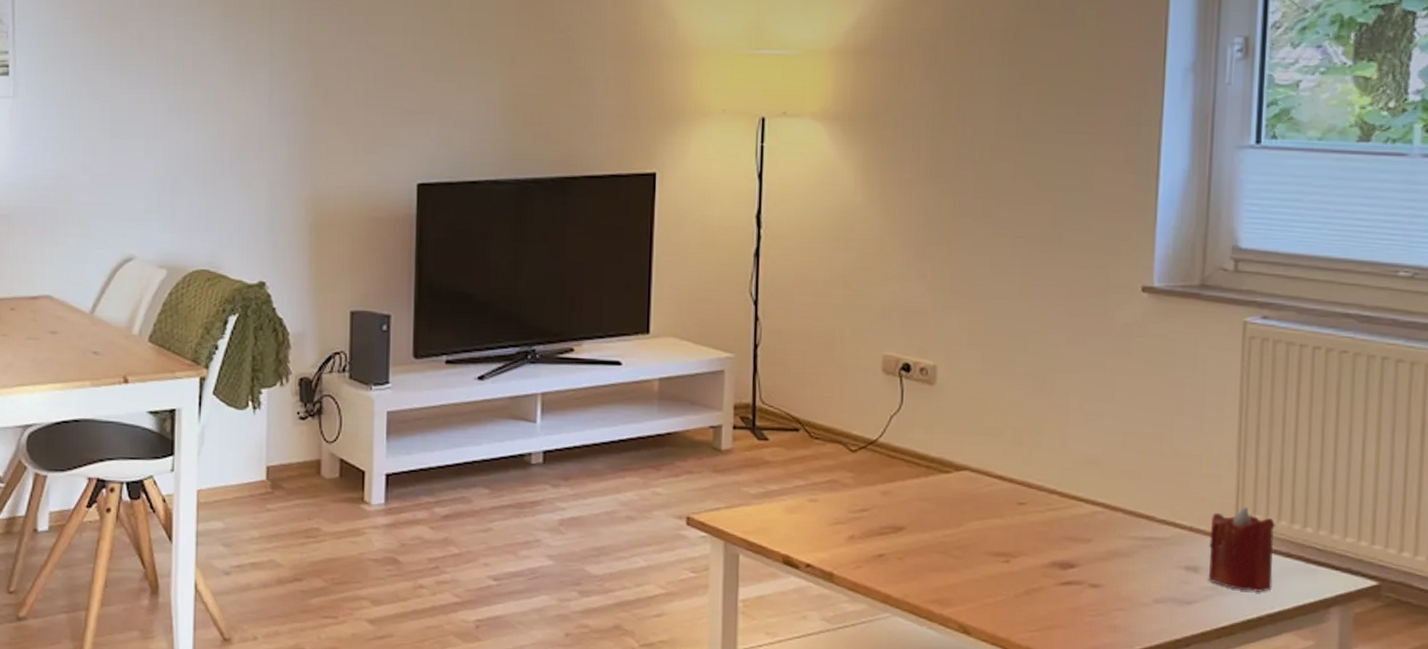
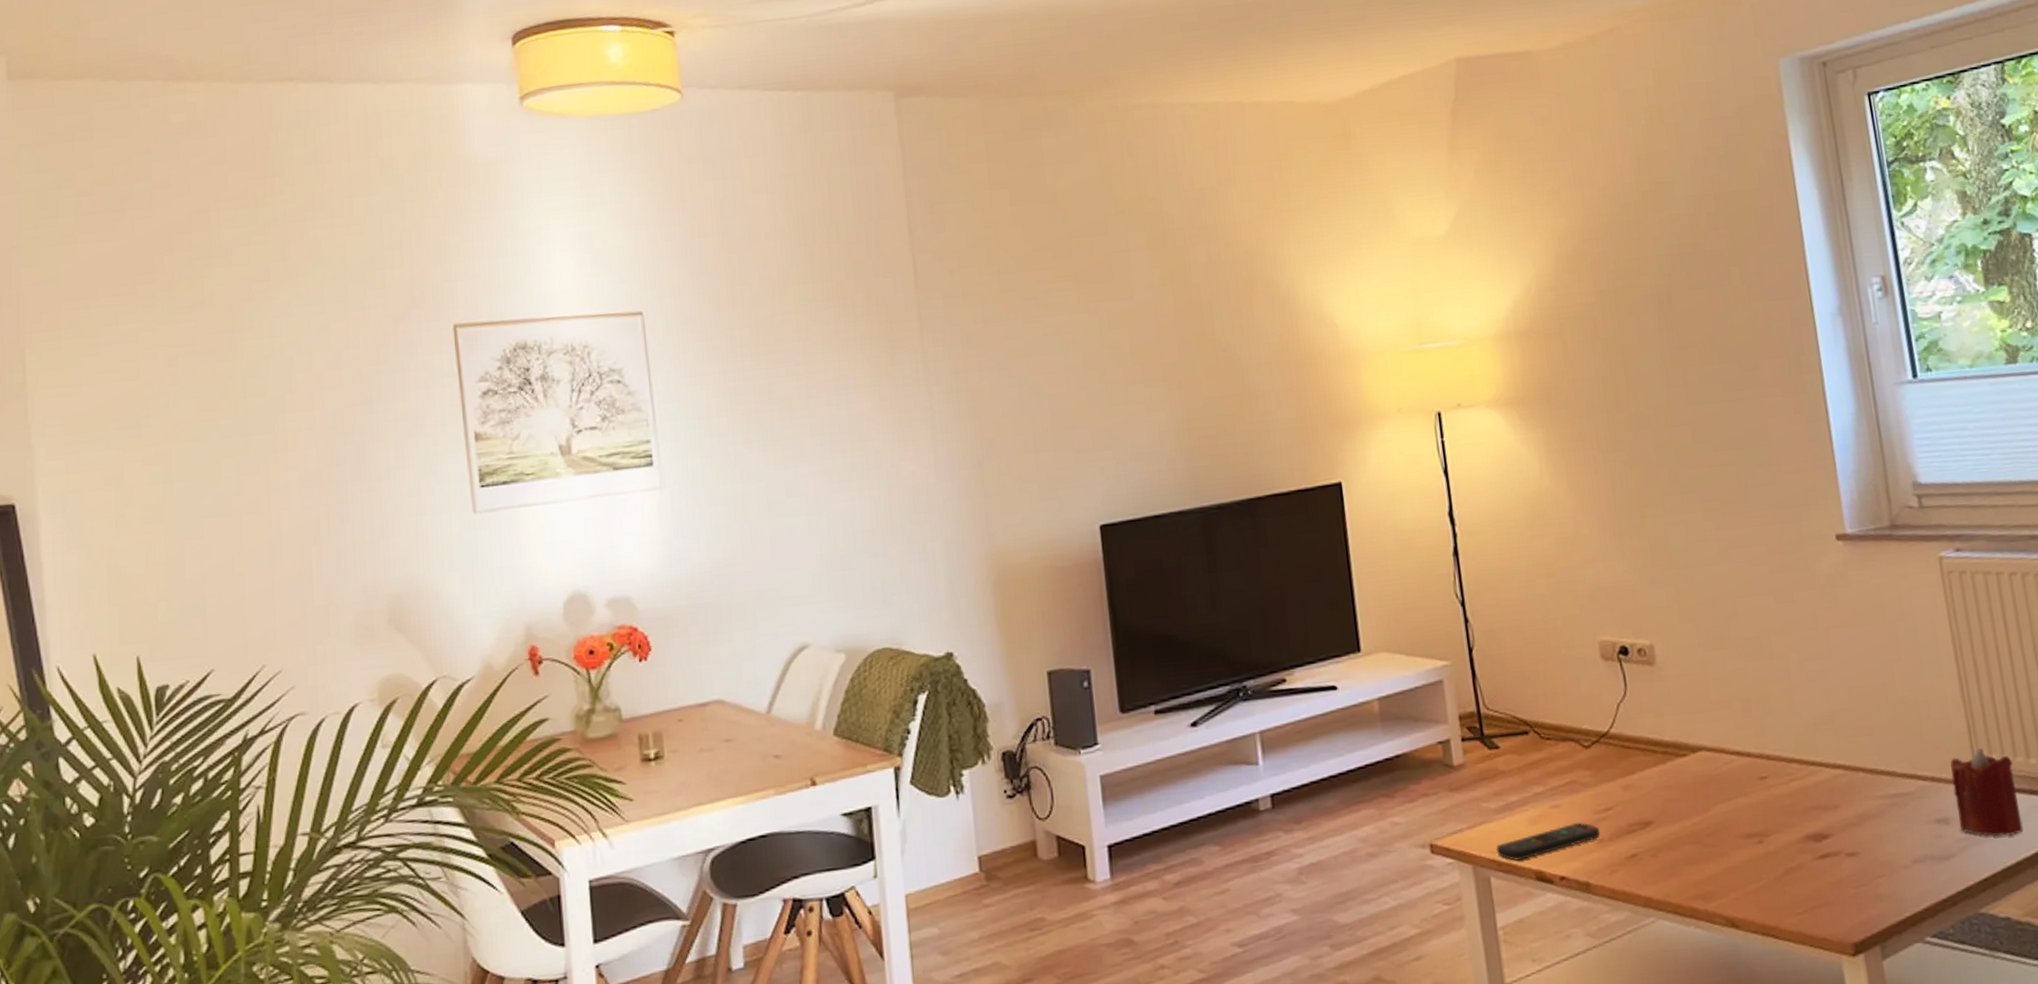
remote control: none [749,517,852,544] -> present [1495,822,1601,861]

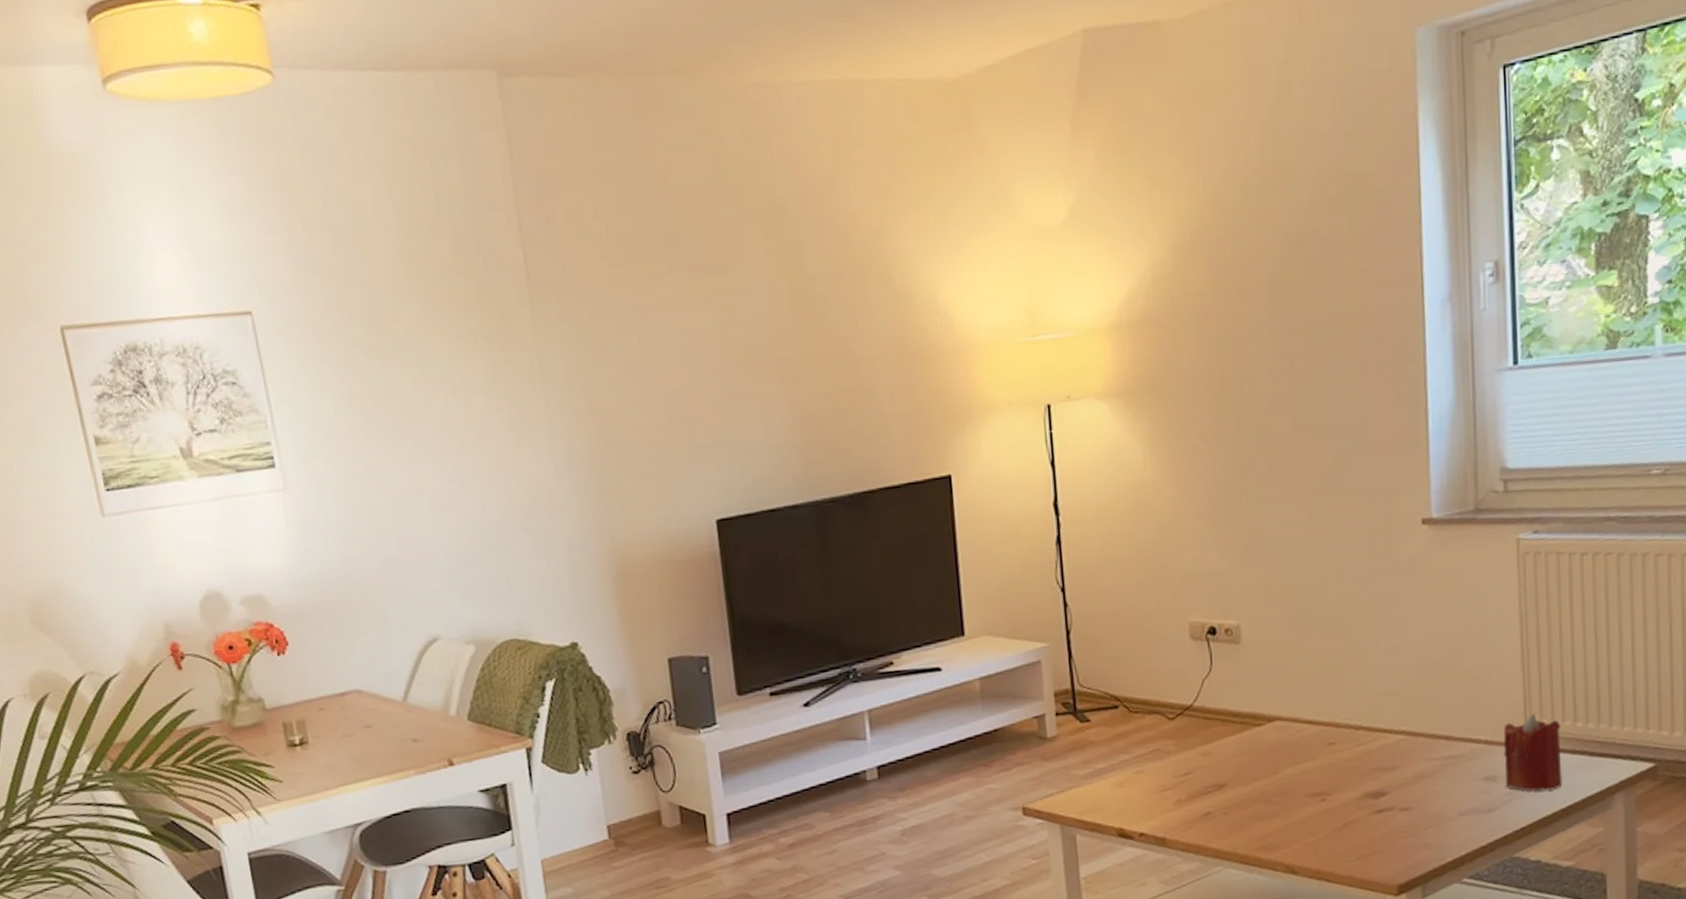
remote control: present [1495,822,1601,861] -> none [1082,785,1179,820]

